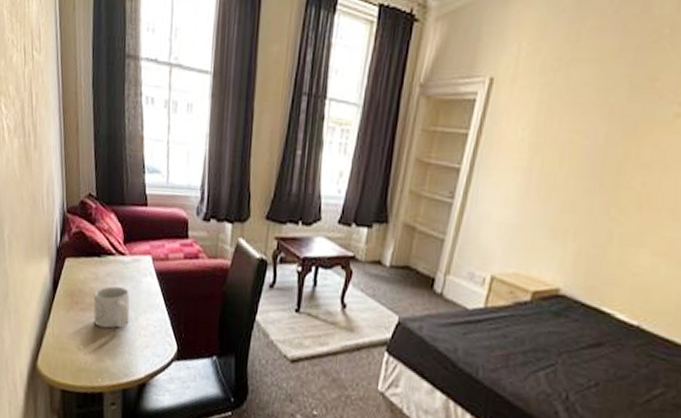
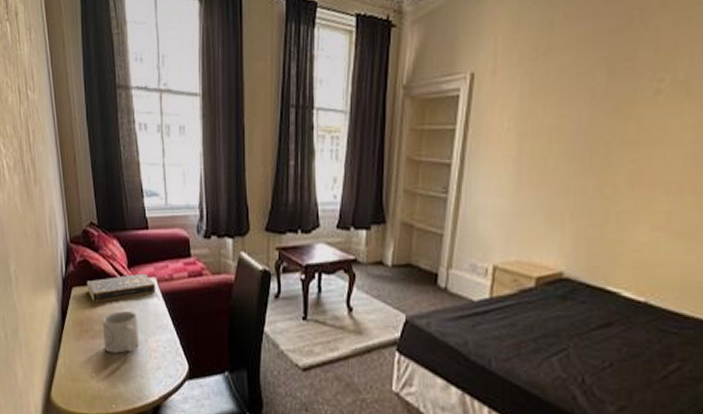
book: none [80,250,150,276] -> present [86,273,155,302]

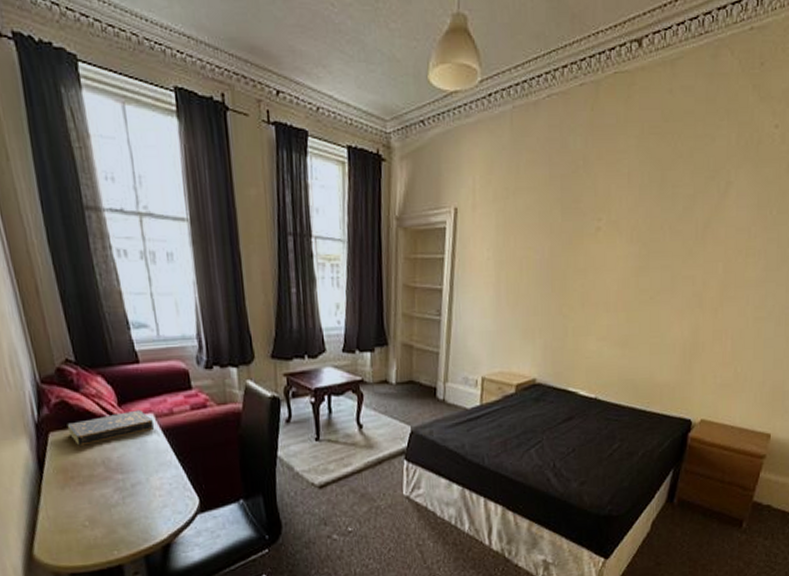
mug: present [102,311,140,354] -> none [91,451,140,498]

